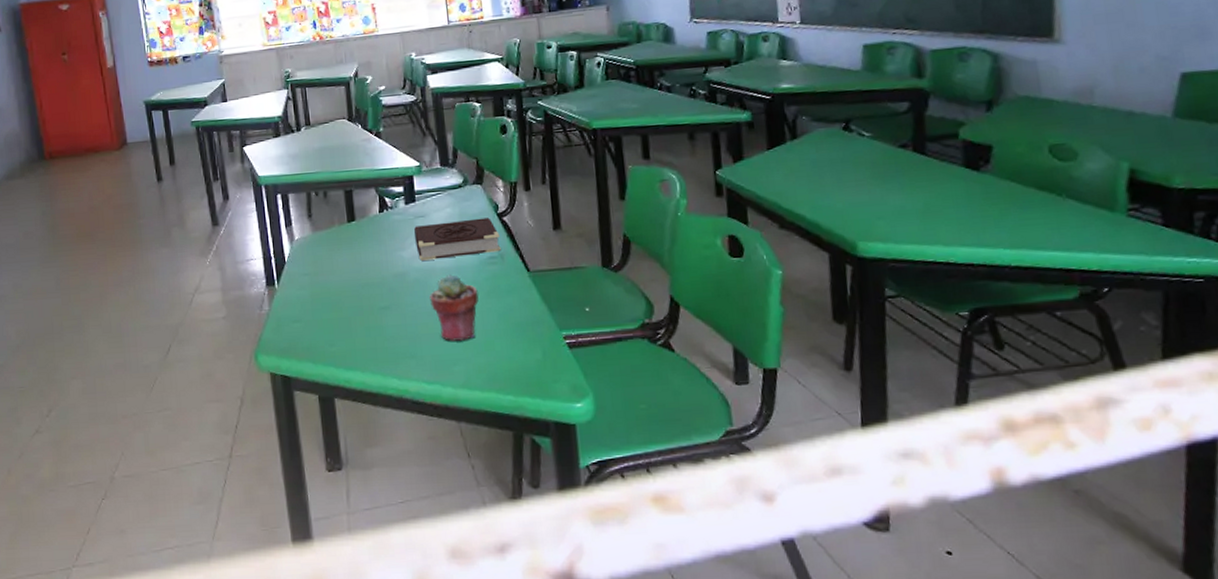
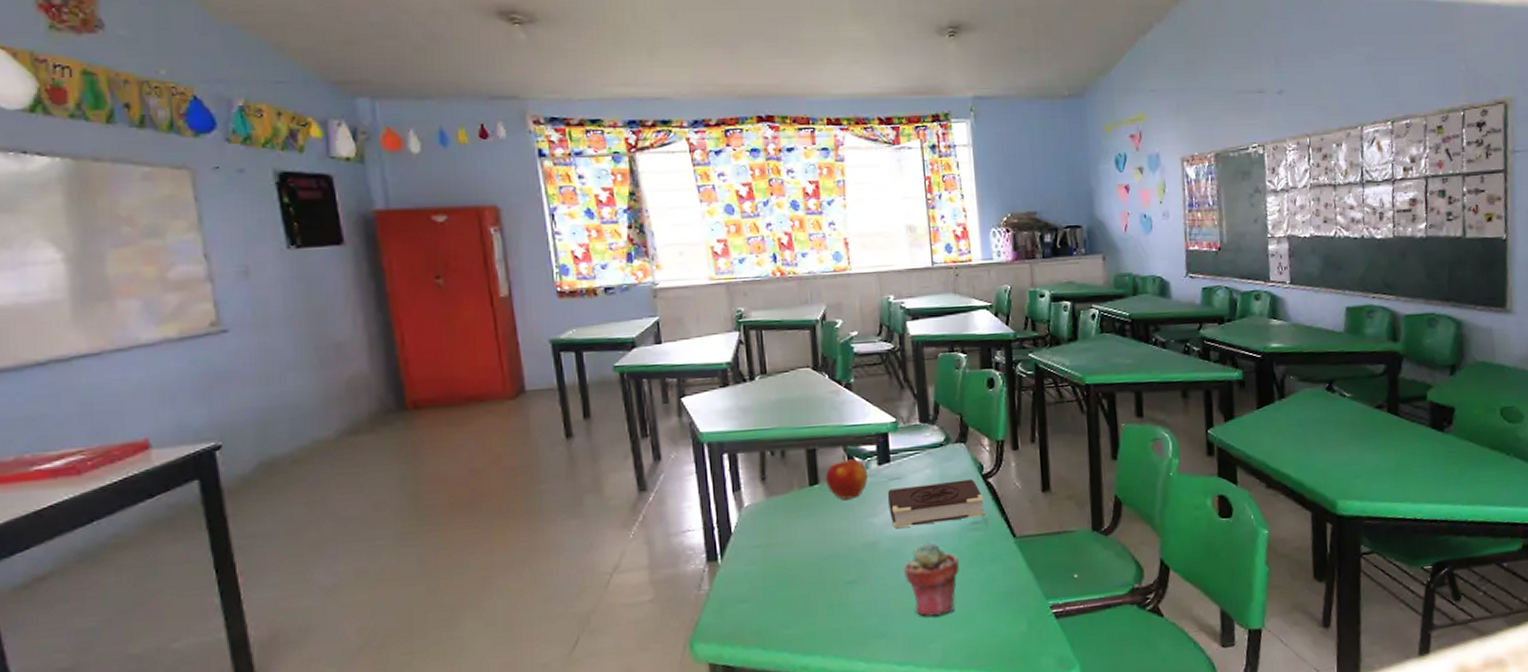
apple: none [360,196,397,235] -> present [825,455,869,500]

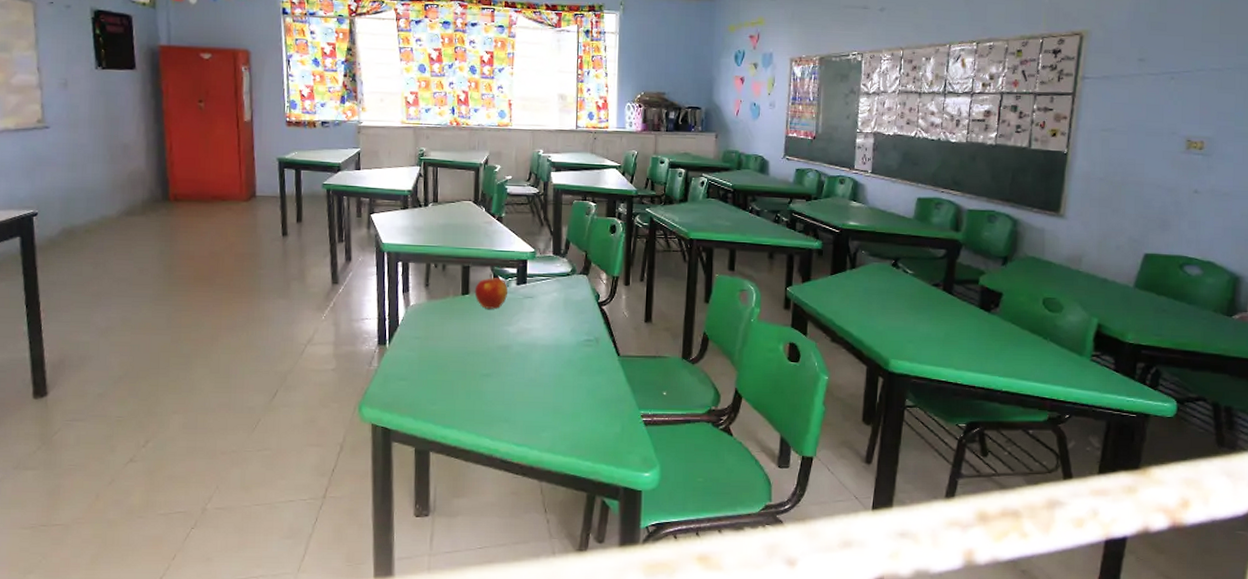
book: present [888,479,985,528] -> none [522,304,598,337]
potted succulent: present [904,542,960,617] -> none [528,351,573,411]

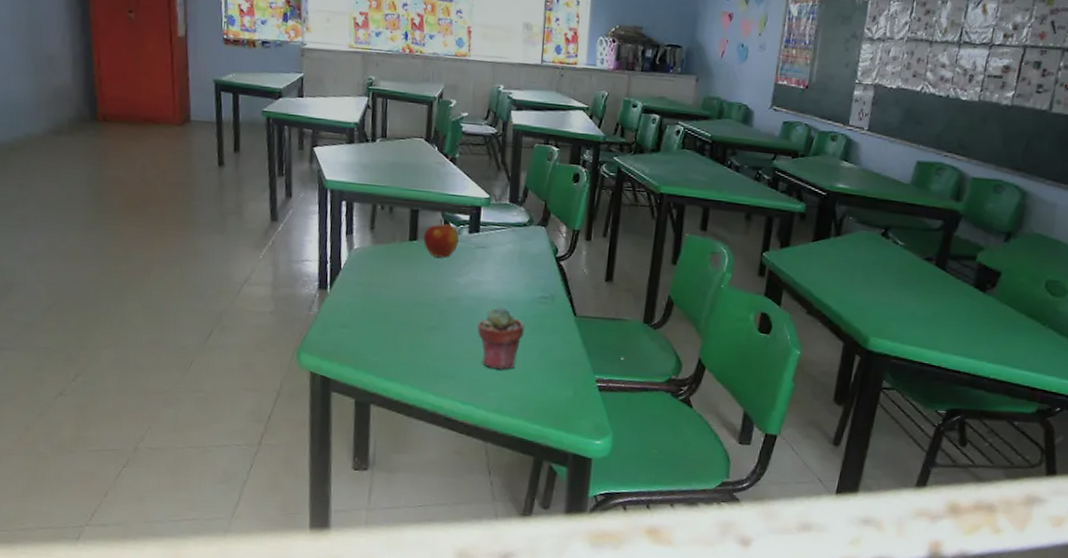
potted succulent: none [528,351,573,411] -> present [477,306,525,370]

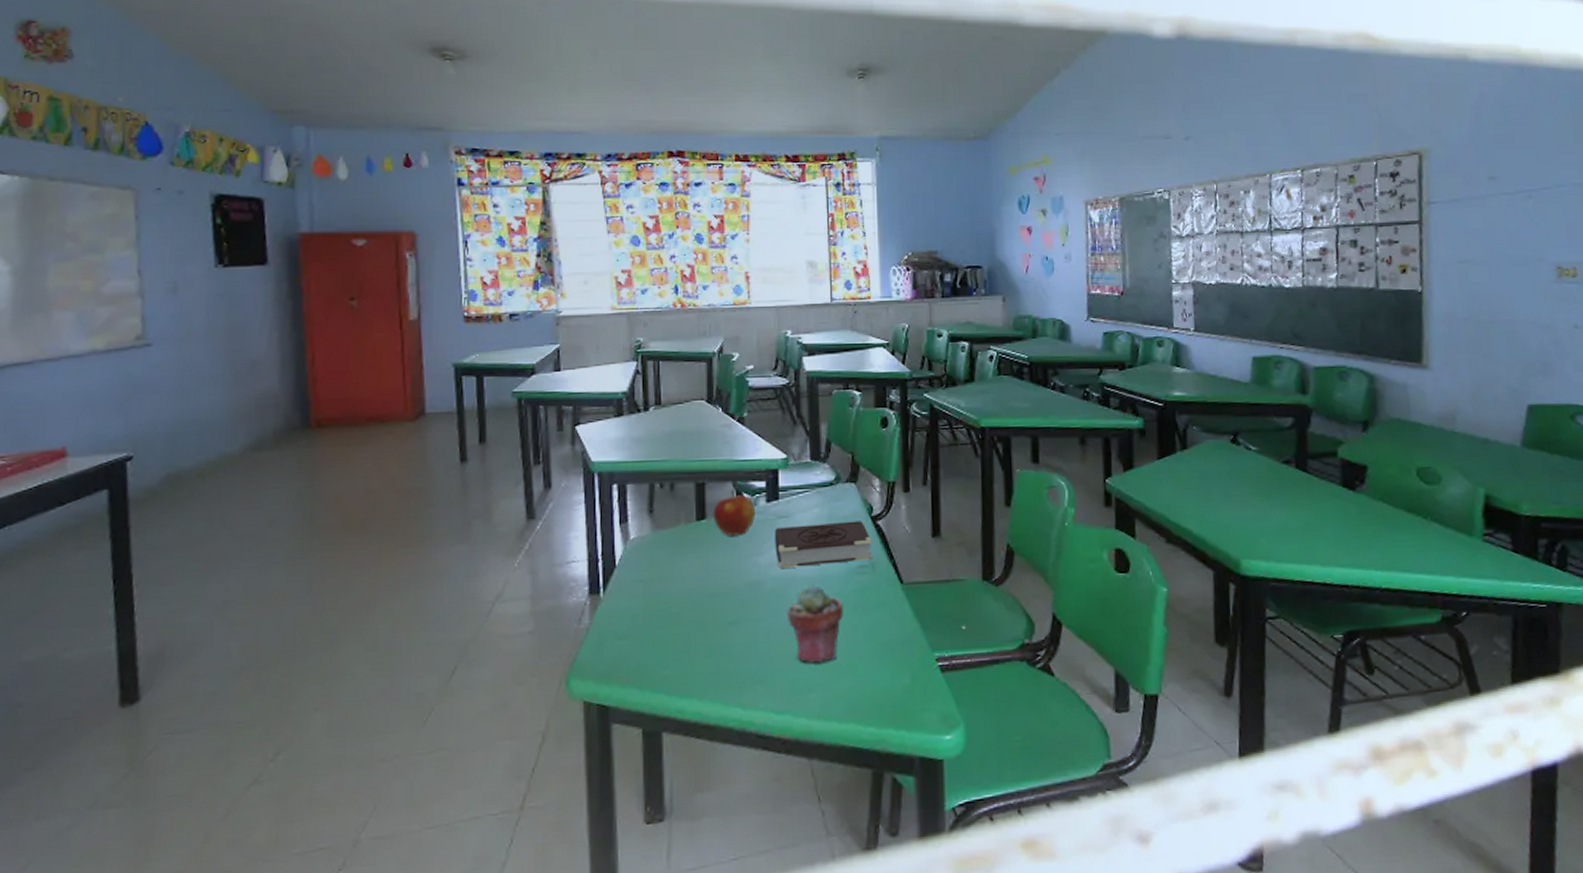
book: none [473,255,554,293] -> present [775,521,873,568]

